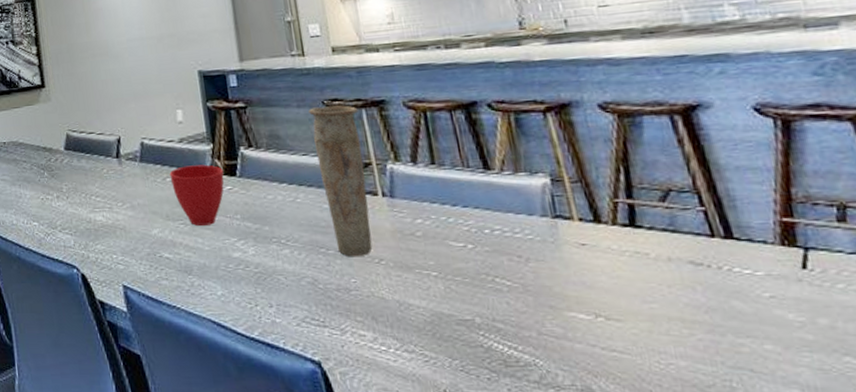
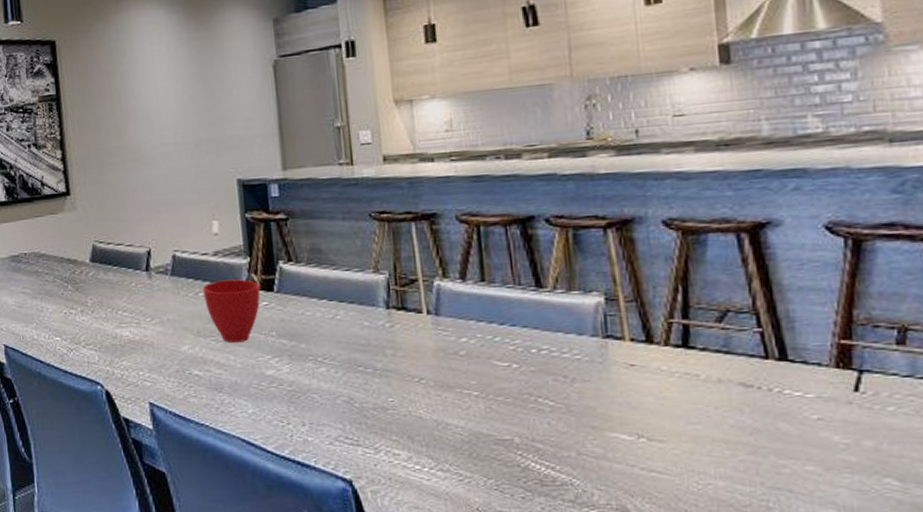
vase: present [308,105,373,256] -> none [354,218,413,375]

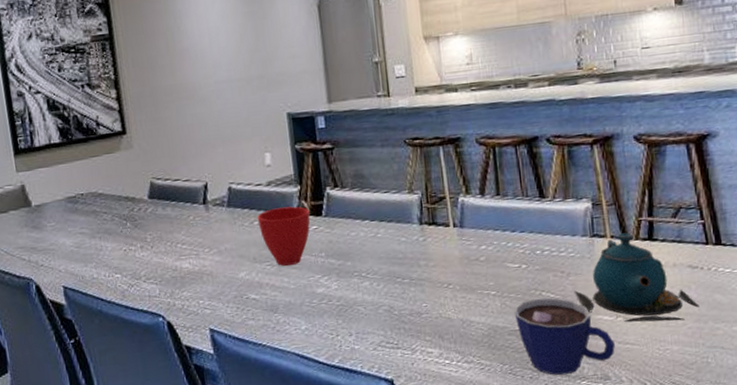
cup: none [502,405,636,500] -> present [514,297,615,375]
teapot: none [580,336,756,451] -> present [573,233,700,322]

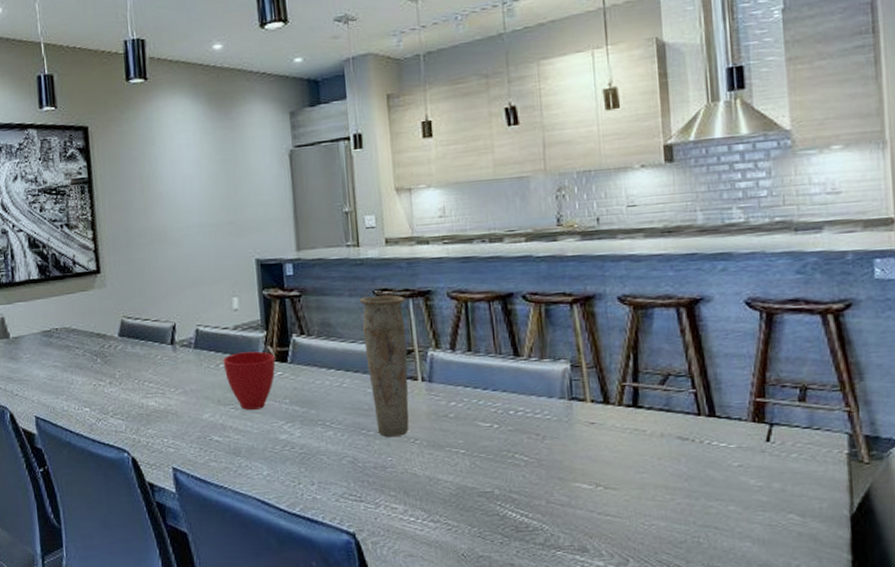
vase: none [391,143,443,284] -> present [359,295,409,437]
cup: present [514,297,615,375] -> none [484,460,594,543]
teapot: present [573,233,700,322] -> none [549,398,690,495]

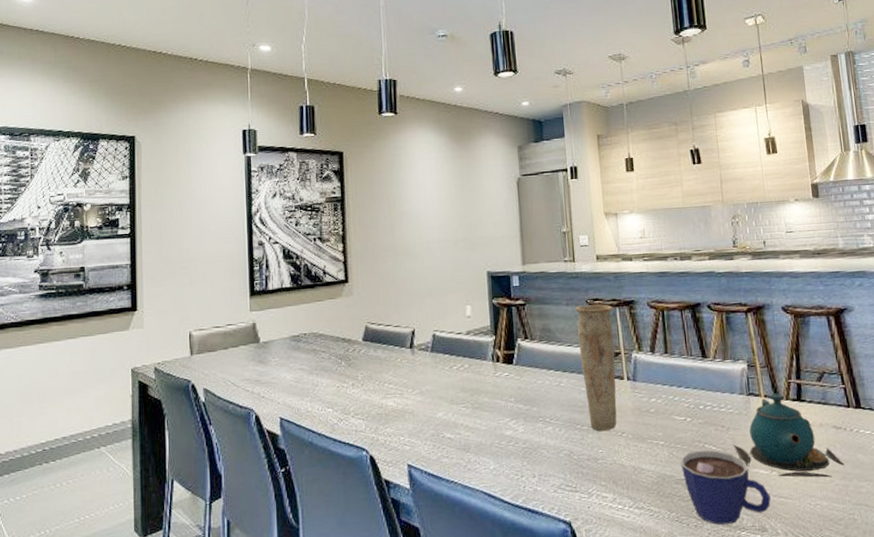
cup: present [223,351,276,410] -> none [456,354,503,408]
cup: none [484,460,594,543] -> present [680,450,771,525]
teapot: none [549,398,690,495] -> present [733,393,845,478]

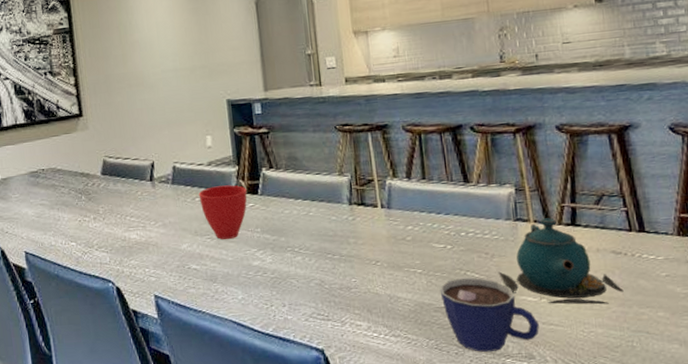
cup: none [456,354,503,408] -> present [198,185,247,239]
vase: present [575,304,617,431] -> none [323,129,371,260]

